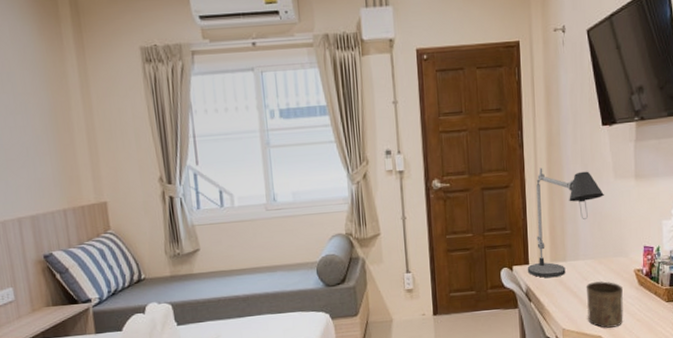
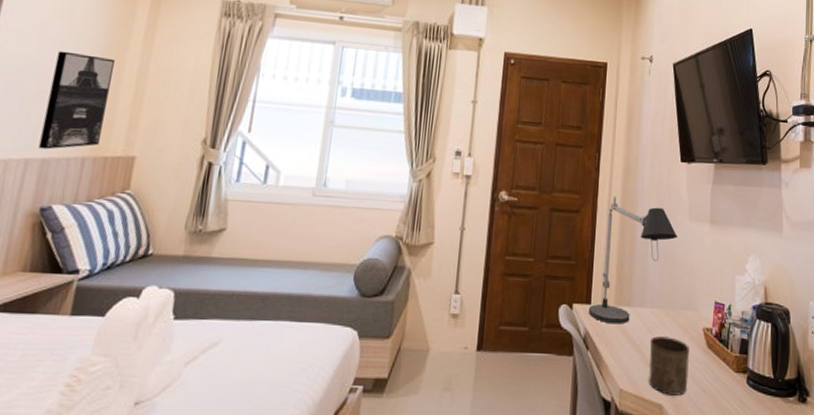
wall art: none [12,120,73,208] -> present [38,50,115,150]

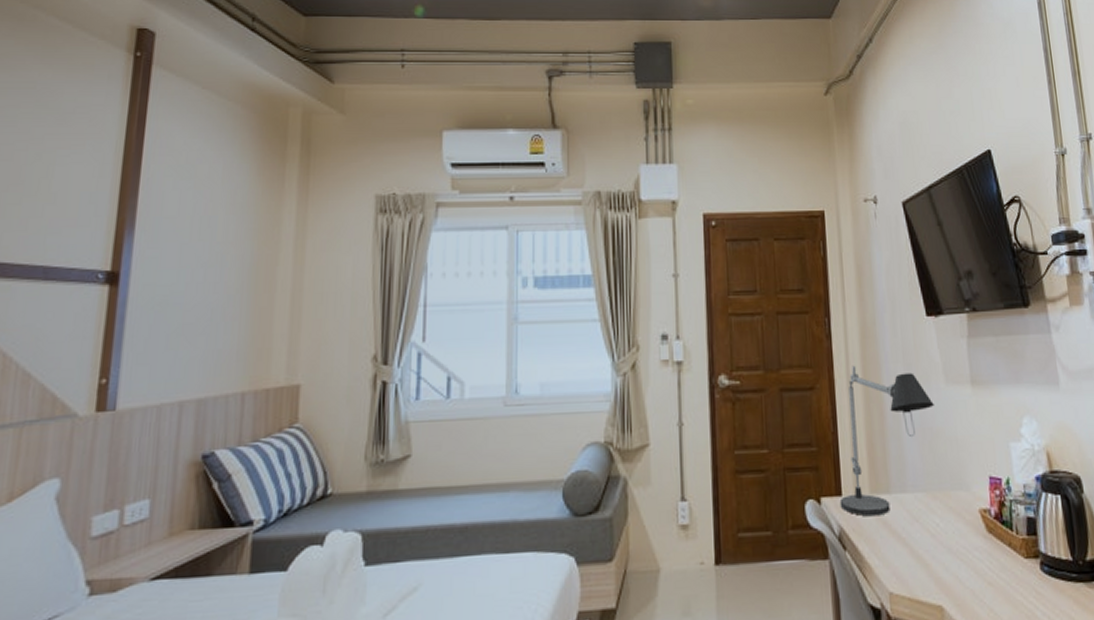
wall art: present [38,50,115,150] -> none [192,275,264,388]
cup: present [649,336,689,396] -> none [917,524,970,594]

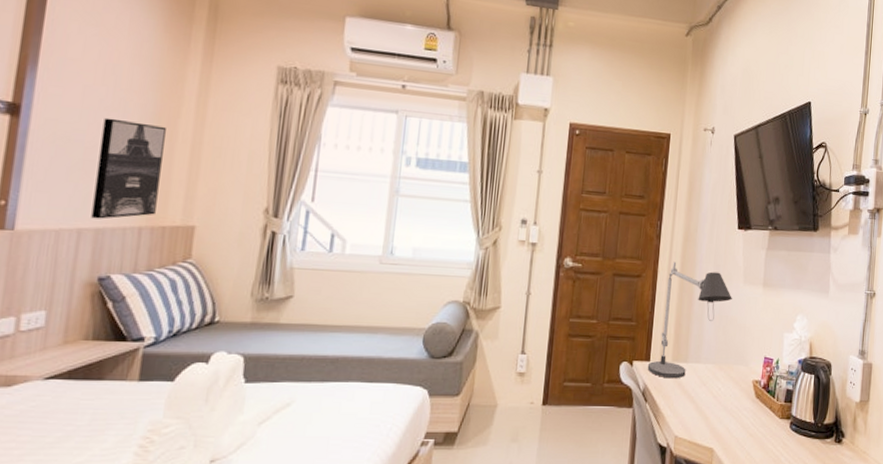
wall art: none [192,275,264,388] -> present [91,117,166,219]

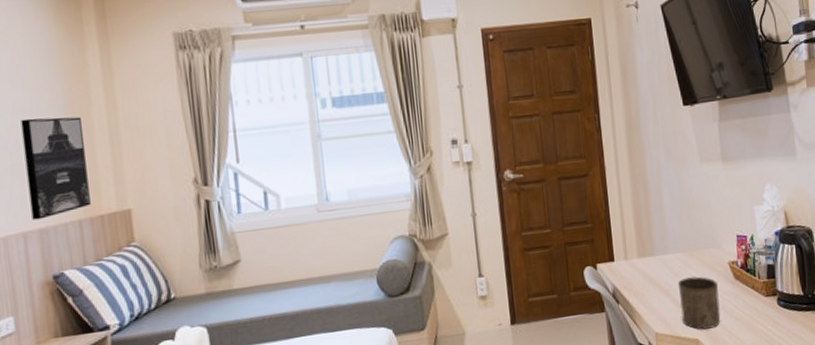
desk lamp: present [647,261,732,379] -> none [612,153,691,276]
cup: none [701,389,739,440] -> present [677,276,721,330]

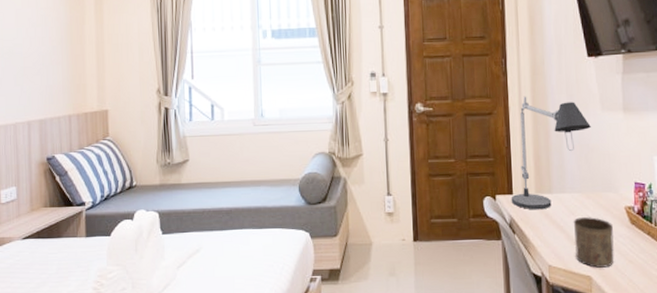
wall art: present [20,116,91,220] -> none [33,32,78,112]
desk lamp: none [612,153,691,276] -> present [511,96,591,210]

